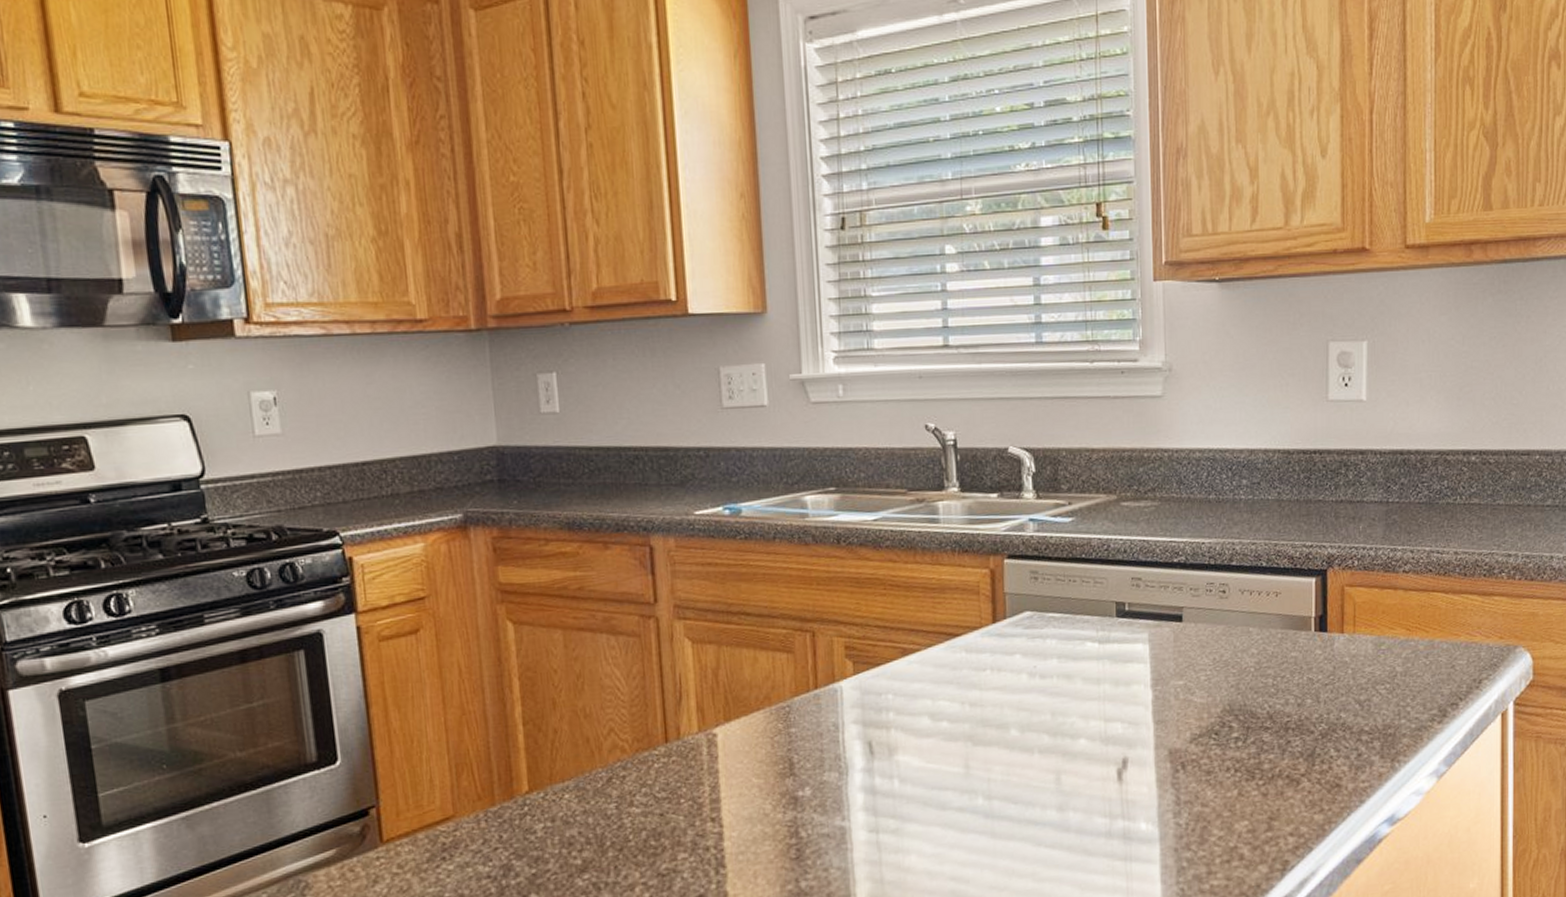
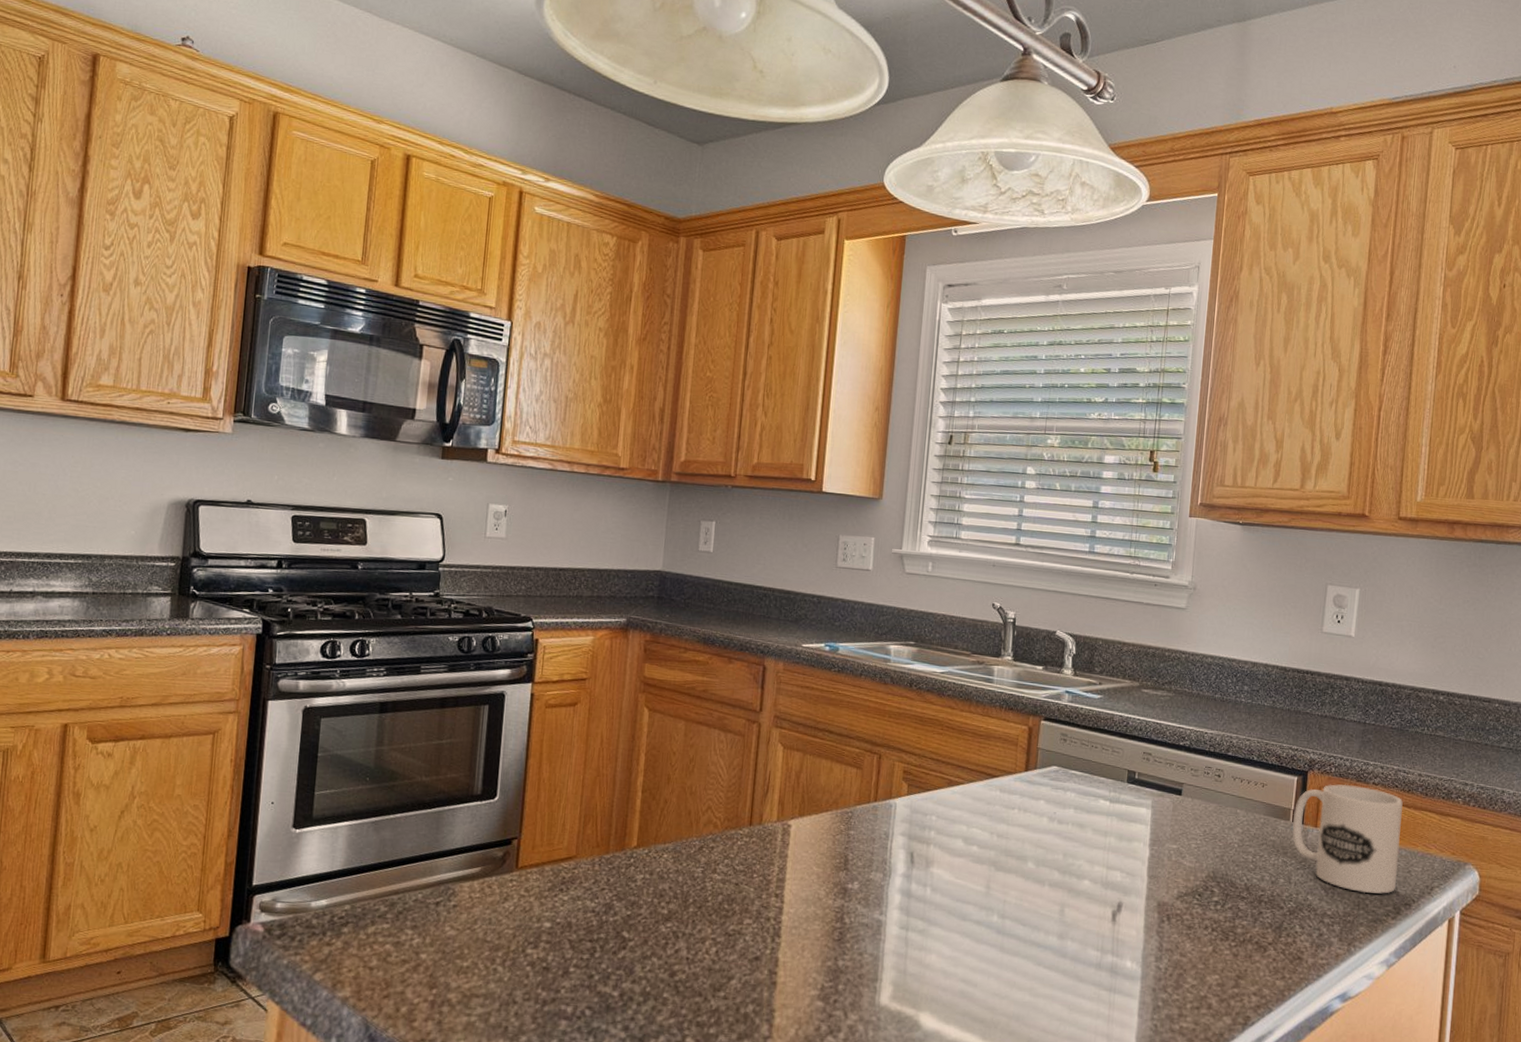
mug: none [1314,577,1440,700] -> present [1292,784,1403,894]

